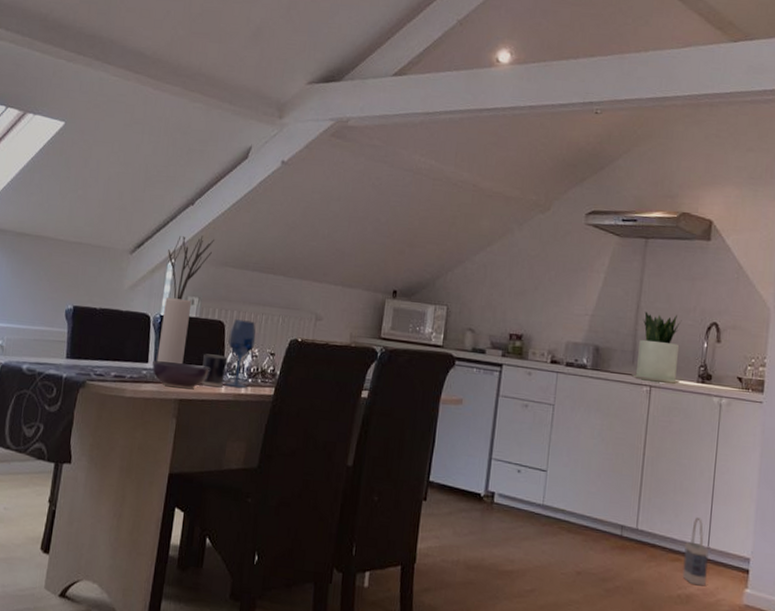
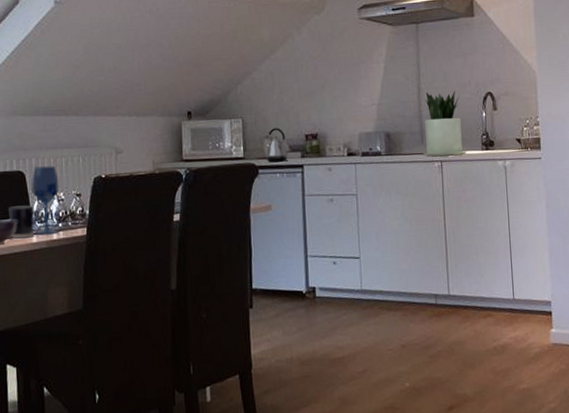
kettle: none [465,321,489,358] -> present [265,128,288,163]
bag: present [682,517,709,587] -> none [493,273,517,336]

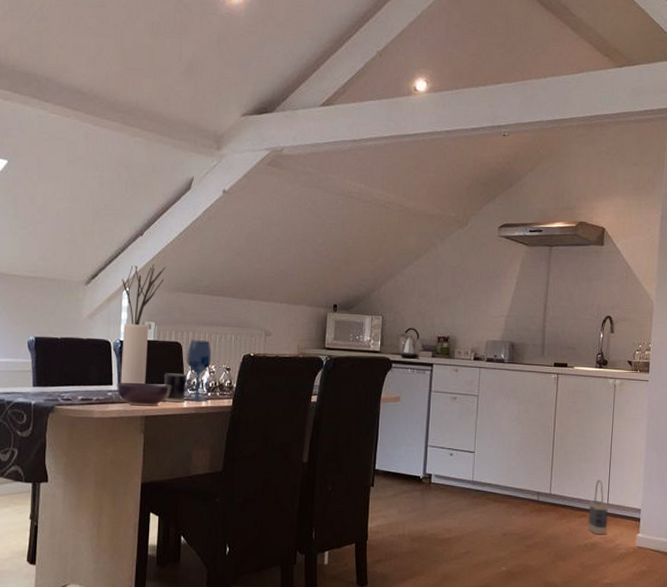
planter: present [422,90,466,157] -> none [541,310,582,371]
bag: none [493,273,517,336] -> present [588,480,608,535]

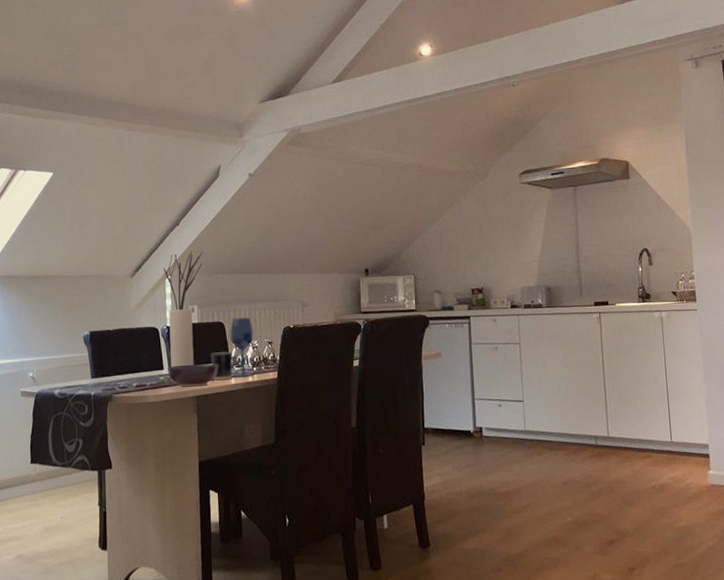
kettle: present [400,328,420,359] -> none [435,283,456,314]
bag: present [588,480,608,535] -> none [651,417,675,476]

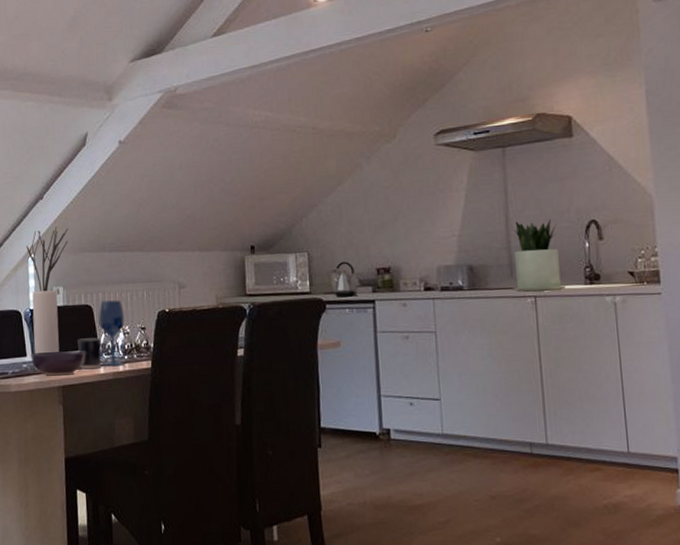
kettle: none [435,283,456,314] -> present [333,261,358,298]
planter: none [581,247,623,309] -> present [512,218,566,292]

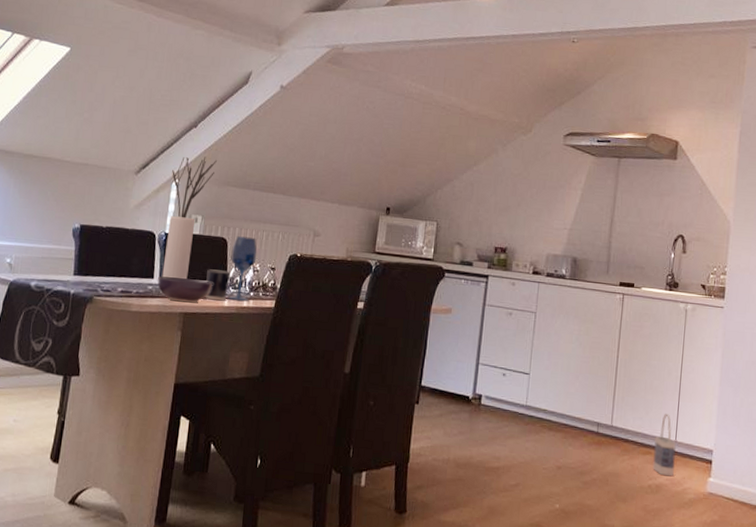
kettle: present [333,261,358,298] -> none [454,236,476,270]
planter: present [512,218,566,292] -> none [606,225,652,293]
bag: none [602,423,633,493] -> present [653,414,676,477]

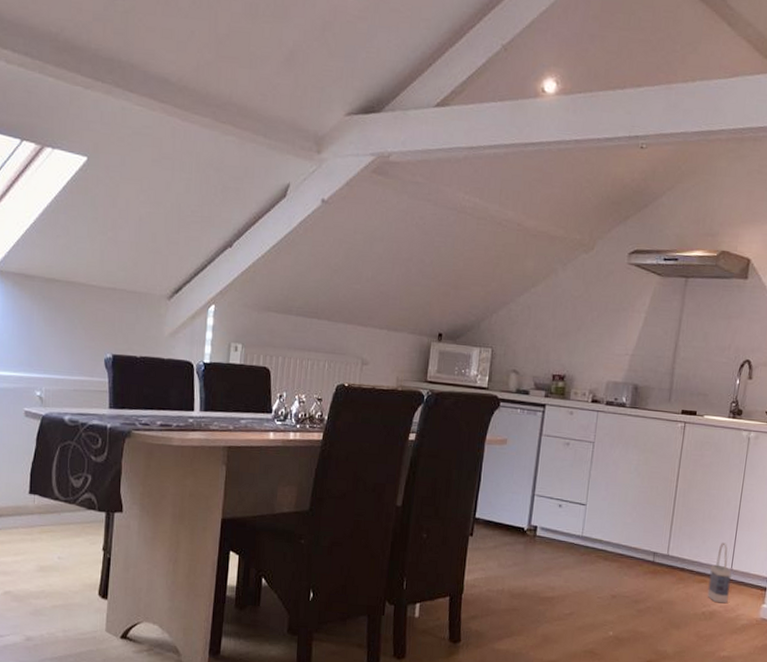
bowl: present [157,276,213,303] -> none [198,409,257,436]
vase: present [162,157,217,280] -> none [203,279,255,412]
mug: present [206,269,237,301] -> none [250,400,282,434]
wineglass: present [227,236,258,301] -> none [272,365,303,434]

